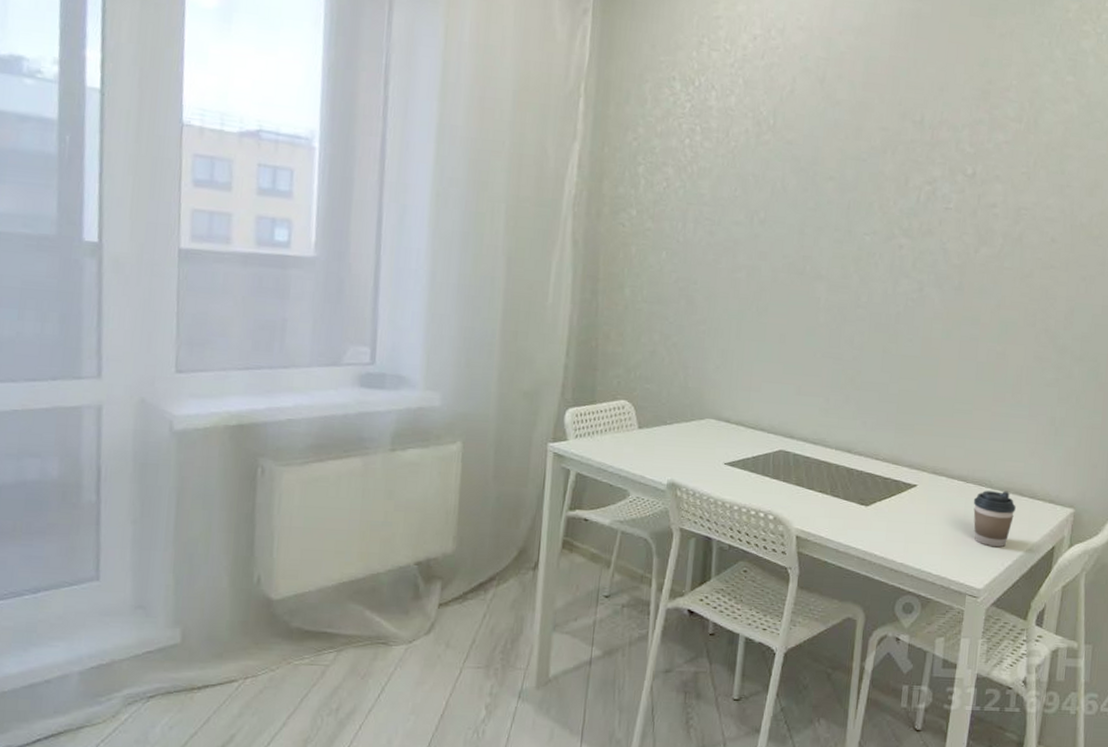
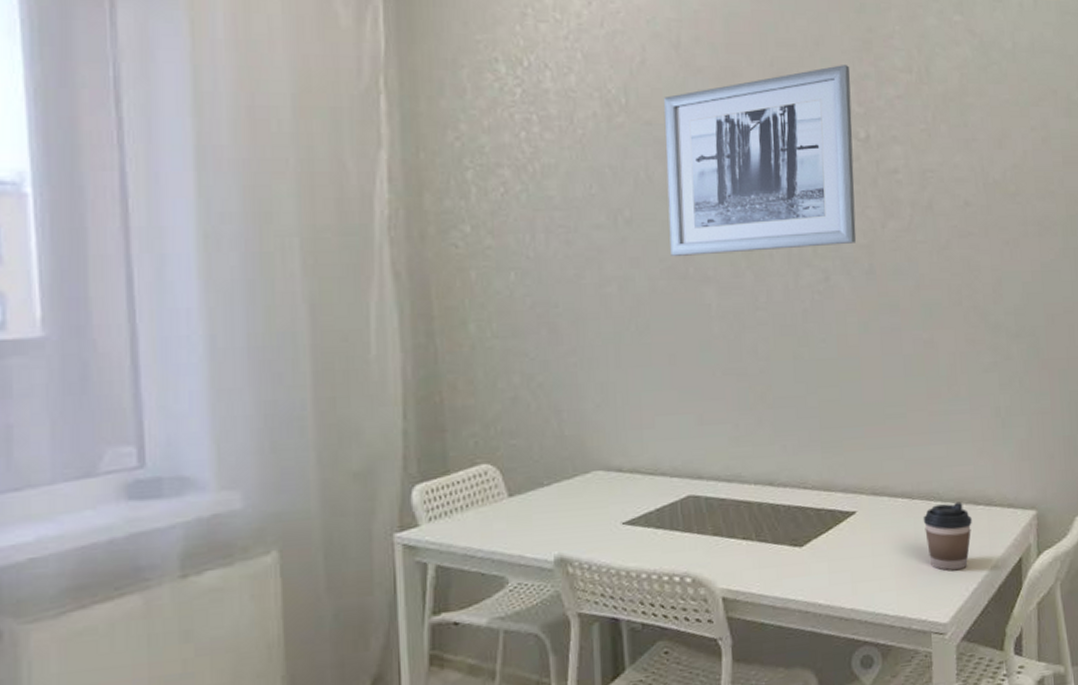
wall art: none [793,109,968,263] -> present [664,65,857,256]

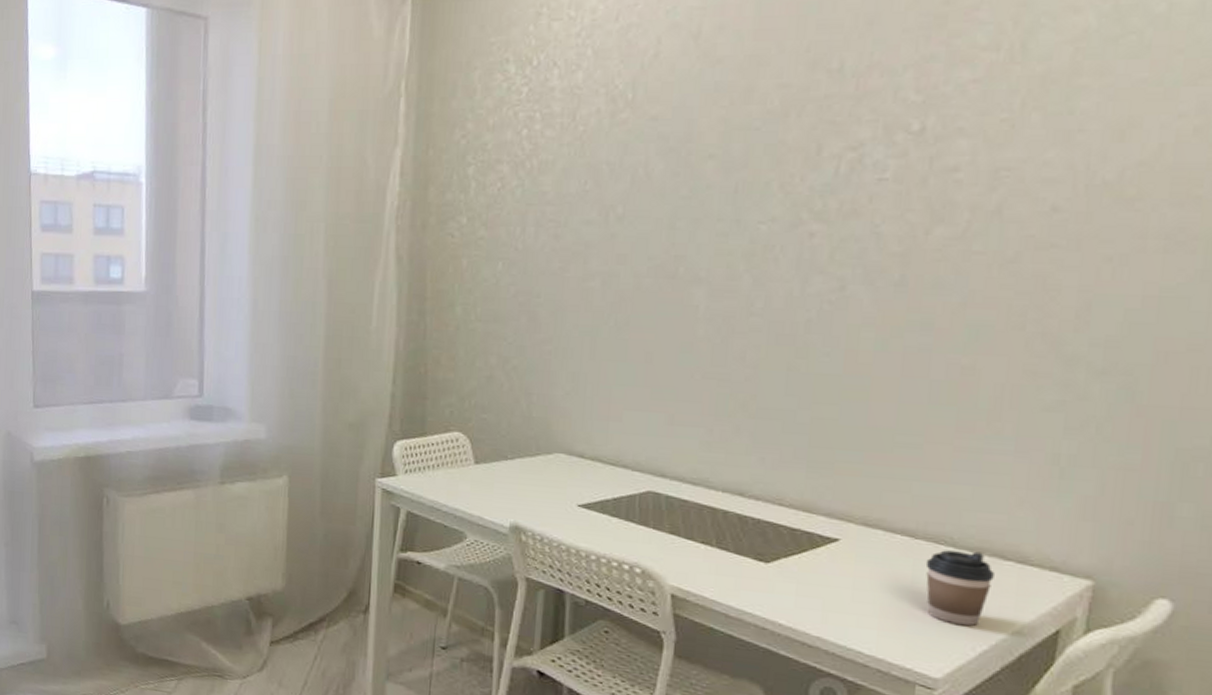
wall art: present [664,65,857,256] -> none [661,46,912,255]

